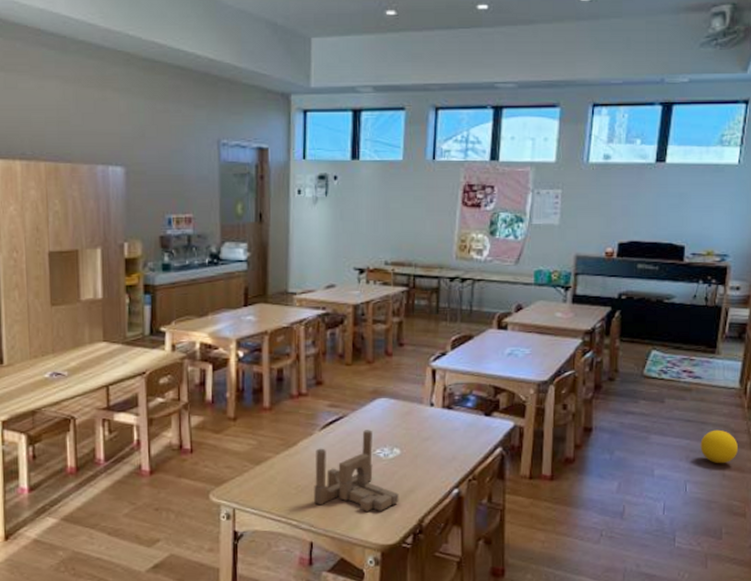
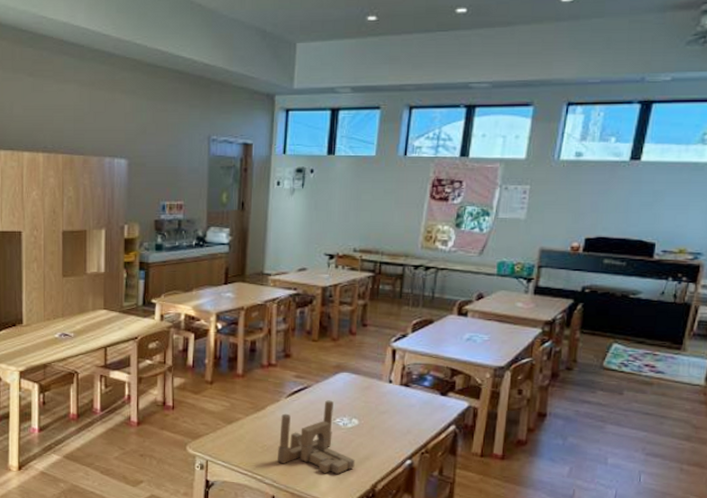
ball: present [700,429,738,464] -> none [658,424,699,458]

